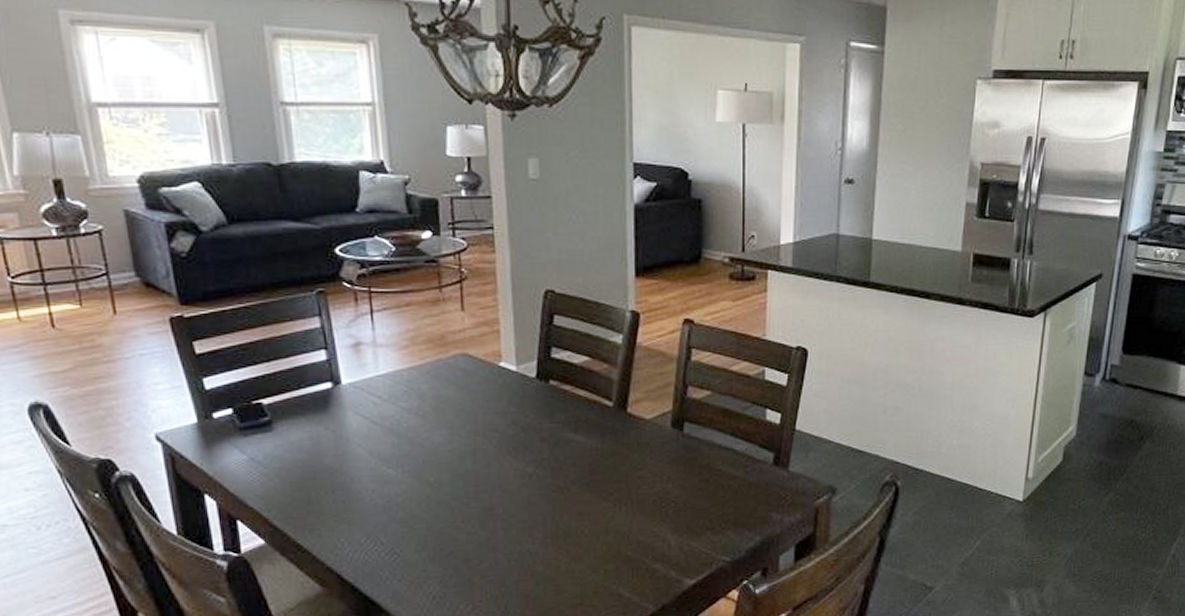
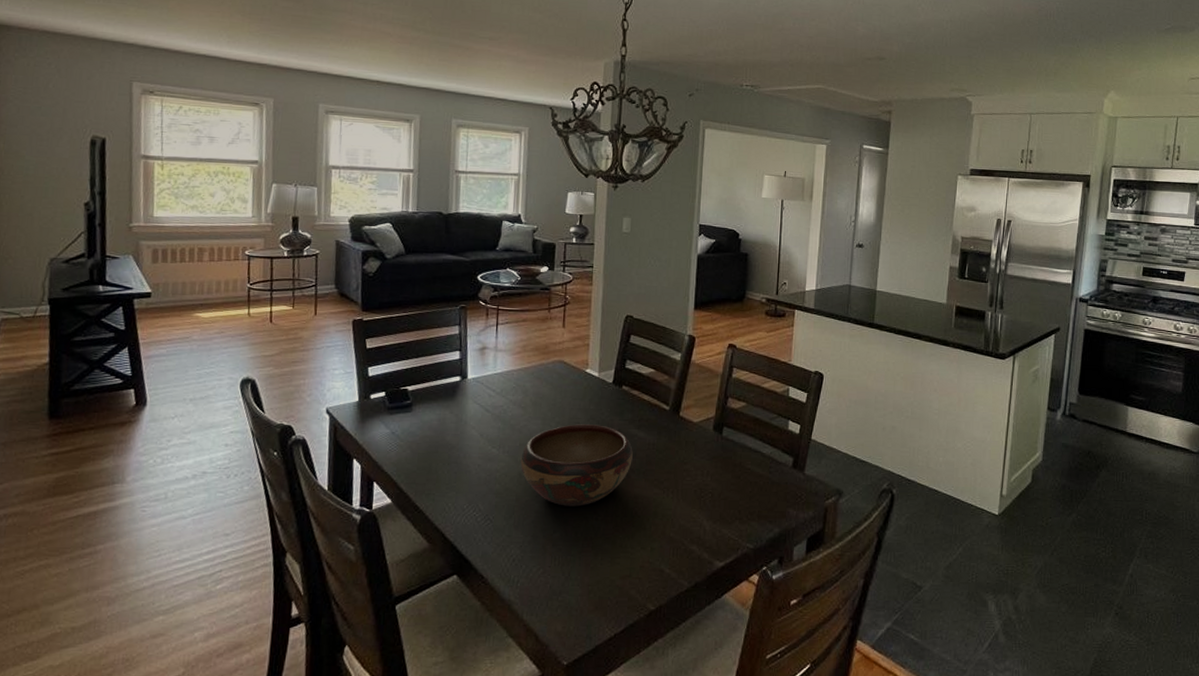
decorative bowl: none [426,430,571,531] -> present [520,424,633,507]

